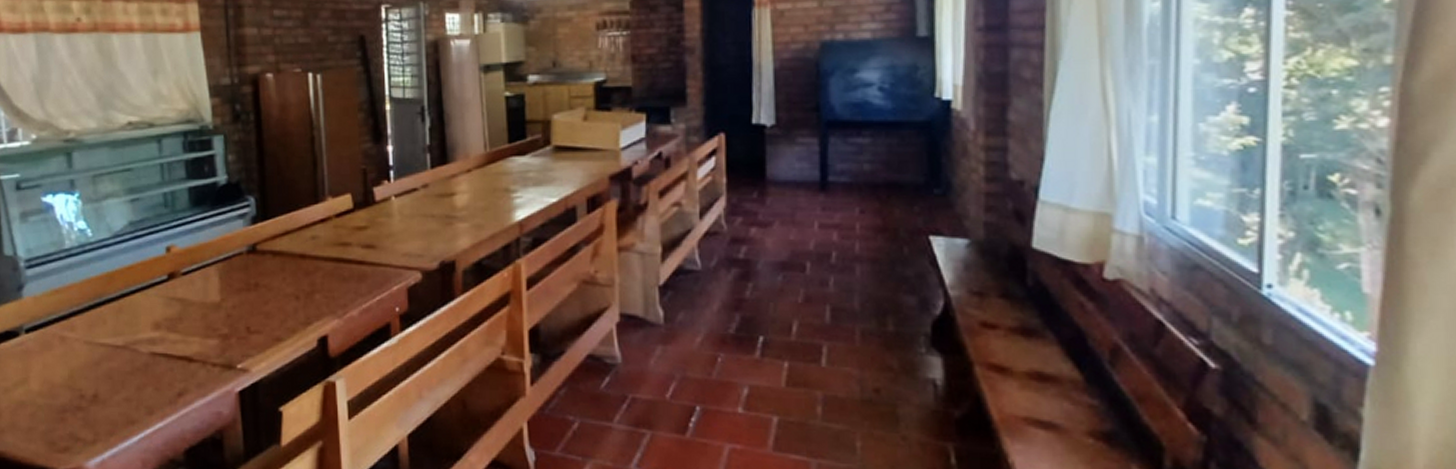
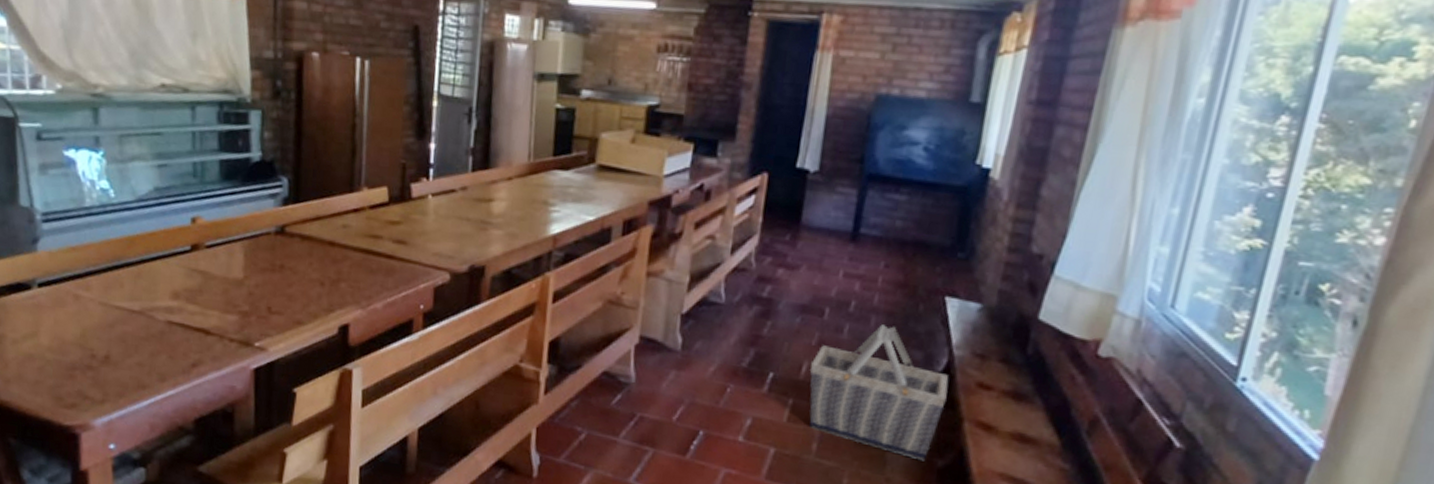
basket: none [800,273,951,413] -> present [809,325,949,461]

